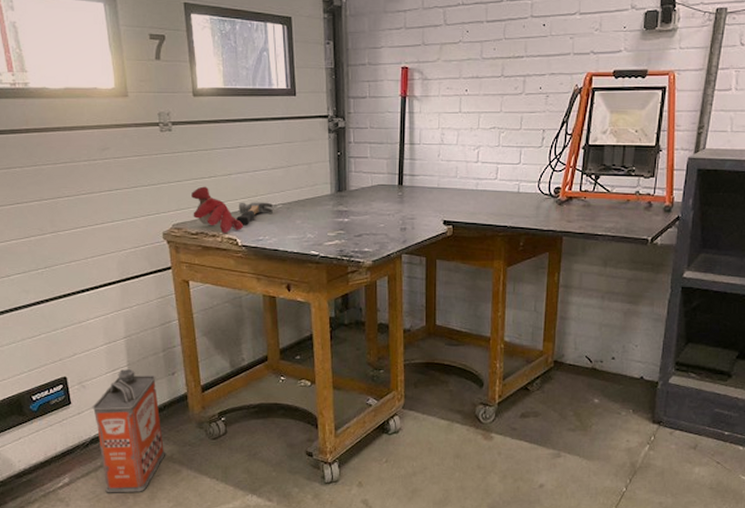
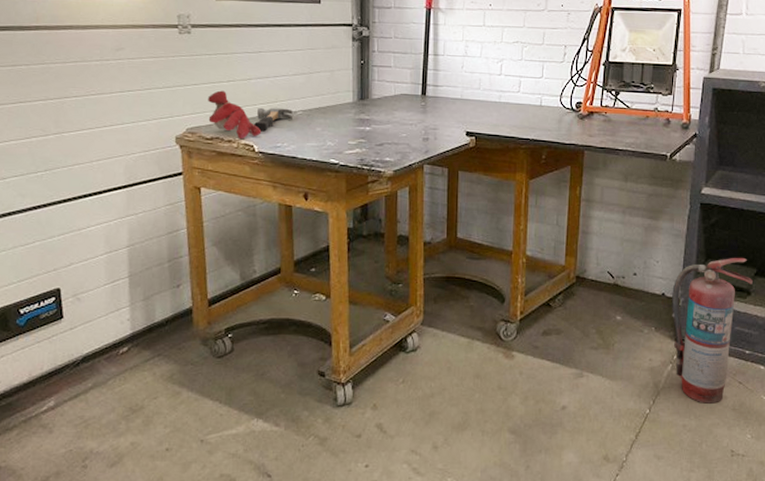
fuel can: present [92,369,165,493] -> none [86,281,165,418]
fire extinguisher: none [650,340,735,482] -> present [672,257,754,404]

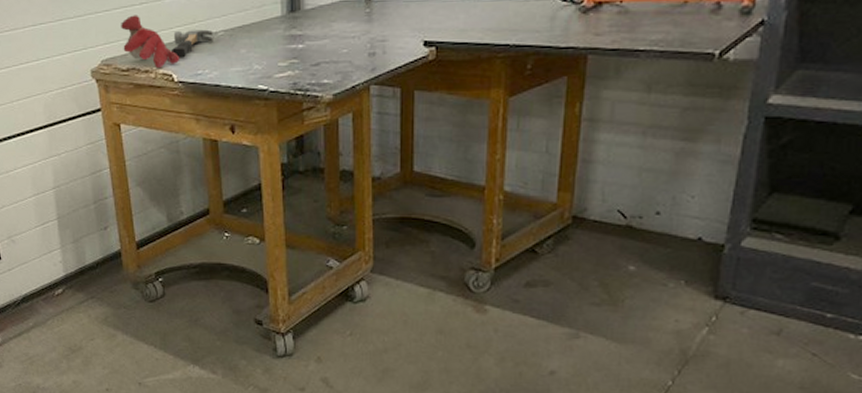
fire extinguisher: present [672,257,754,404] -> none [712,189,847,379]

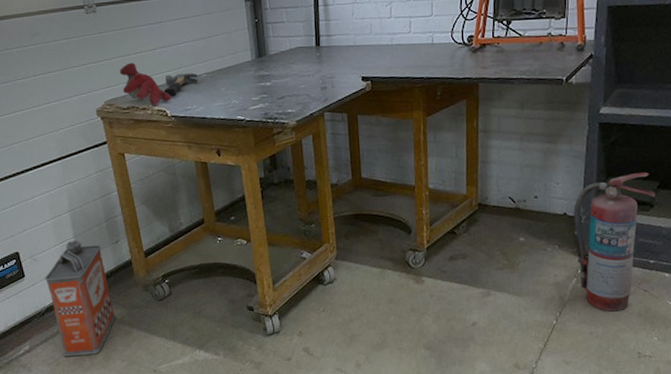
fuel can: none [22,223,99,357] -> present [44,241,116,357]
fire extinguisher: none [712,189,847,379] -> present [574,172,657,312]

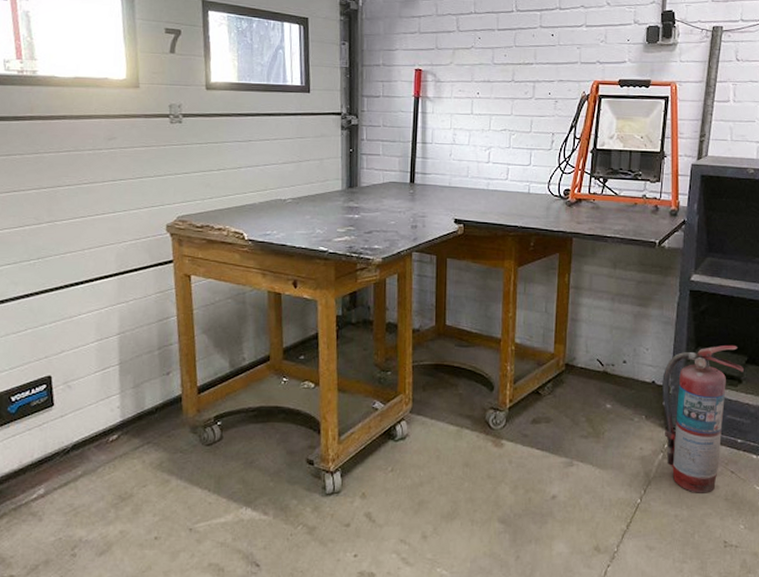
fuel can: present [44,241,116,357] -> none [77,368,154,506]
glove: present [120,62,172,107] -> none [199,179,252,228]
claw hammer: present [164,73,198,97] -> none [244,195,282,220]

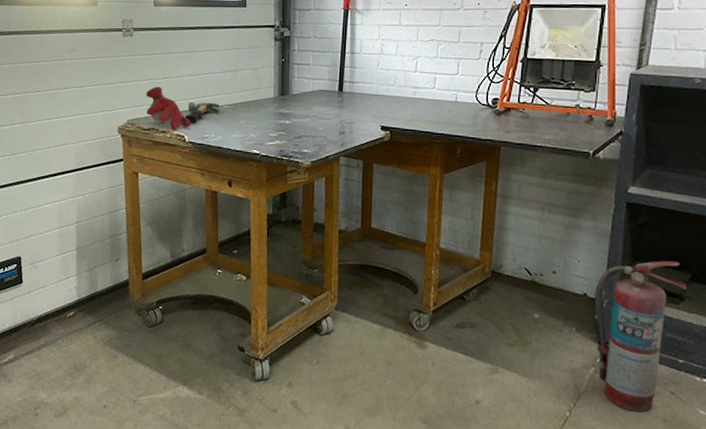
glove: none [199,179,252,228] -> present [146,86,192,131]
claw hammer: none [244,195,282,220] -> present [185,101,220,124]

